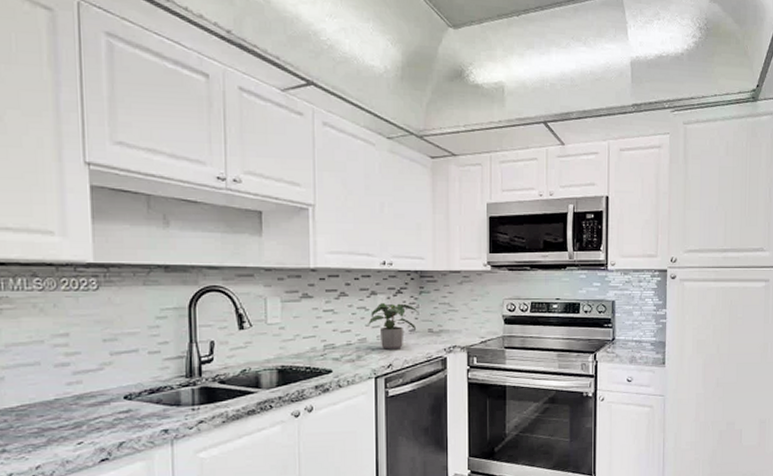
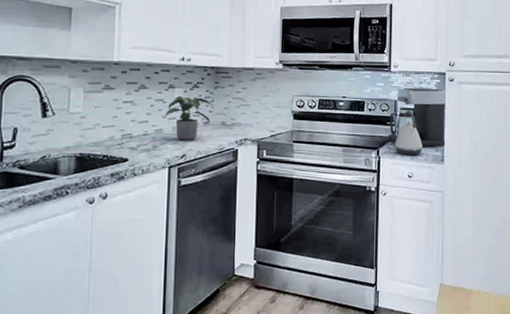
coffee maker: none [605,287,667,349] -> present [388,87,446,147]
kettle: none [613,311,642,360] -> present [395,110,423,156]

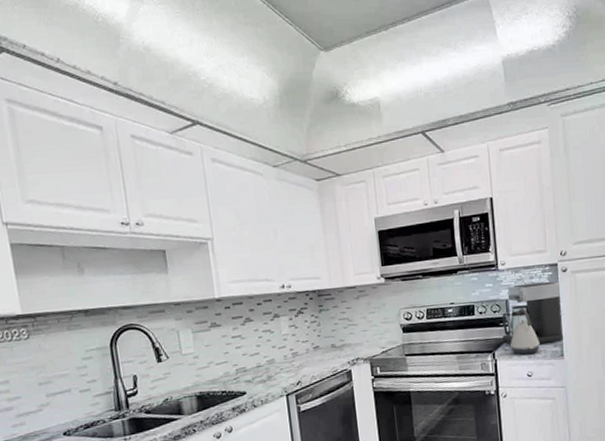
potted plant: present [165,95,213,142] -> none [274,323,320,369]

